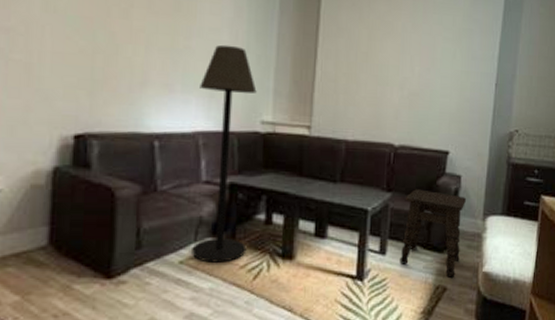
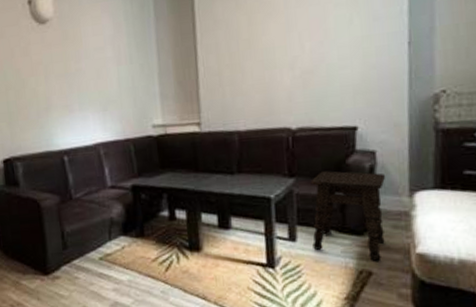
floor lamp: present [192,44,257,263] -> none [93,59,156,258]

